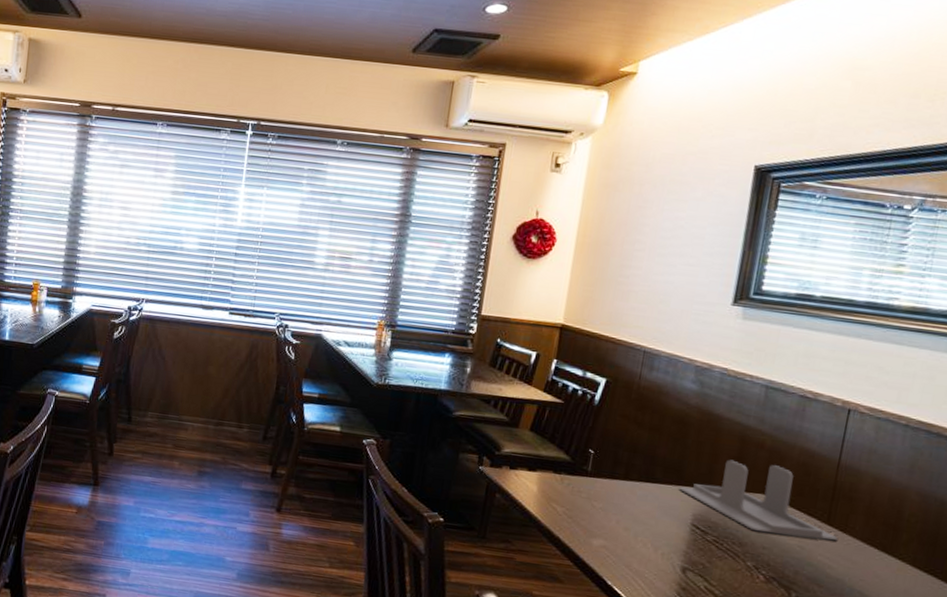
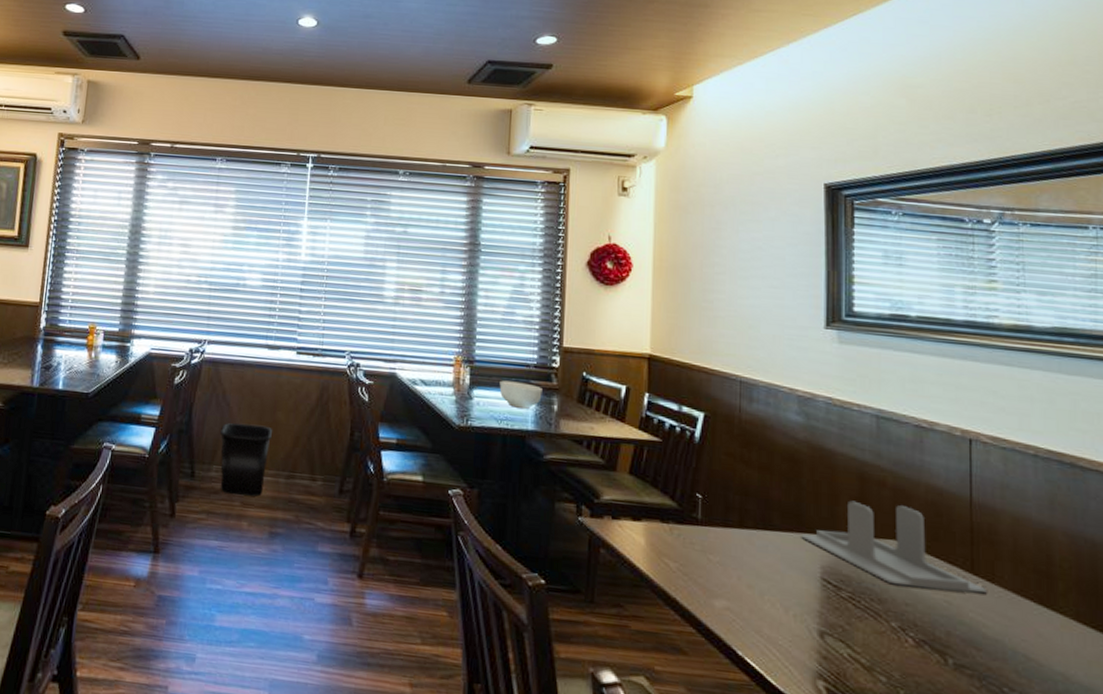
waste bin: none [155,375,205,440] -> present [220,423,273,497]
bowl: none [417,344,458,370] -> present [499,380,542,409]

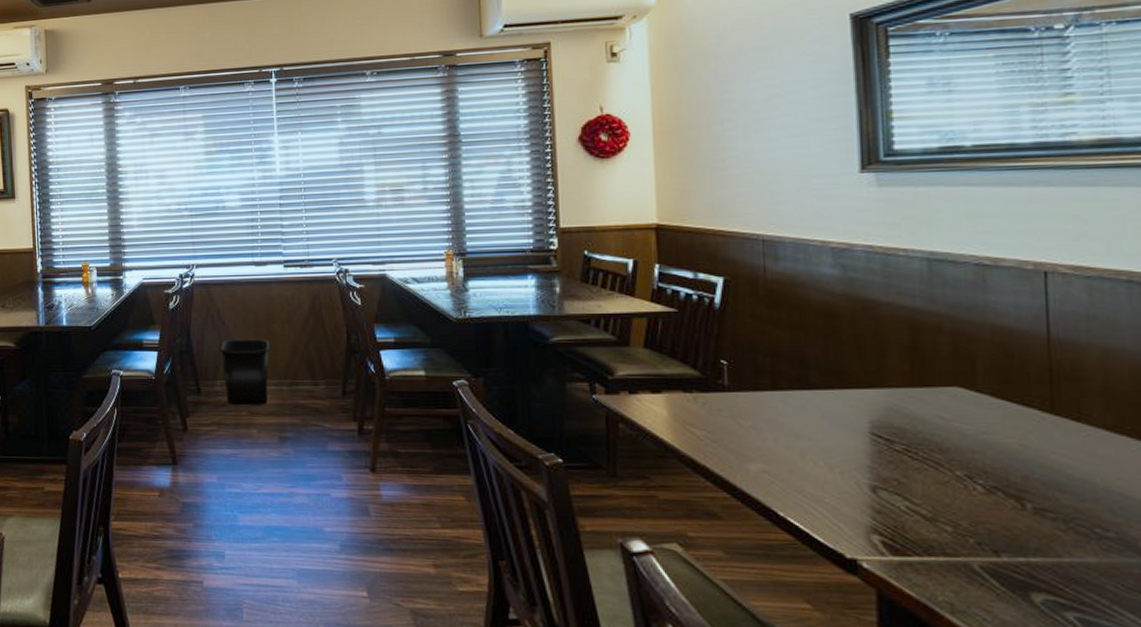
bowl: present [499,380,542,409] -> none [495,268,542,294]
napkin holder: present [801,500,988,594] -> none [844,350,1073,434]

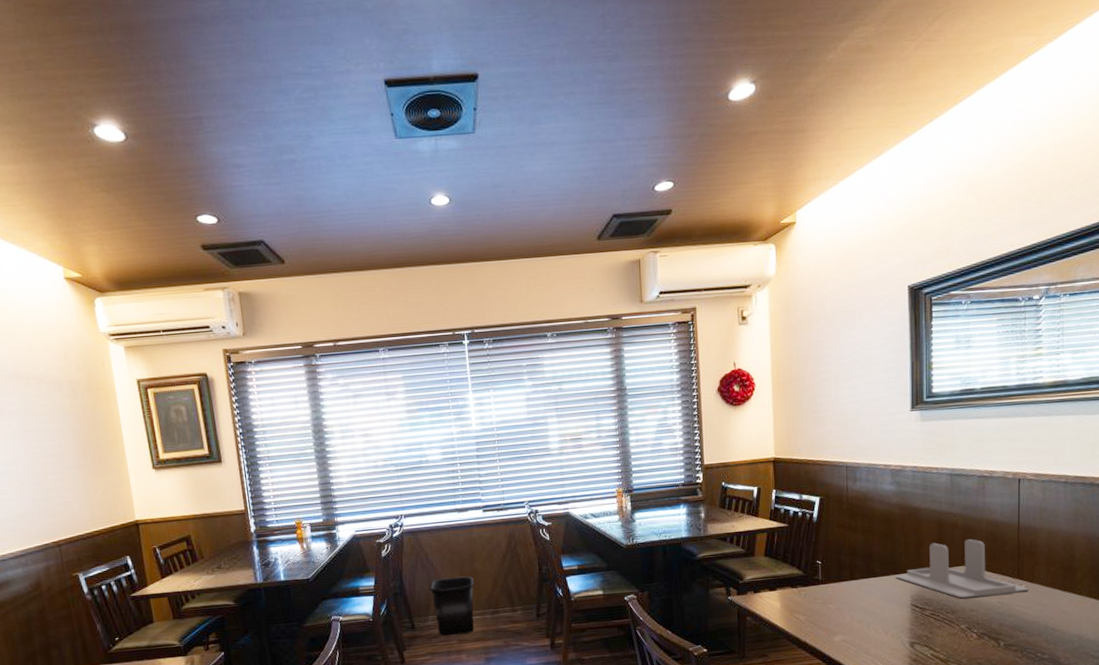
napkin holder: none [844,350,1073,434] -> present [896,539,1029,599]

